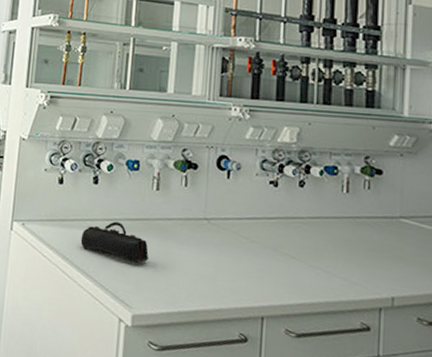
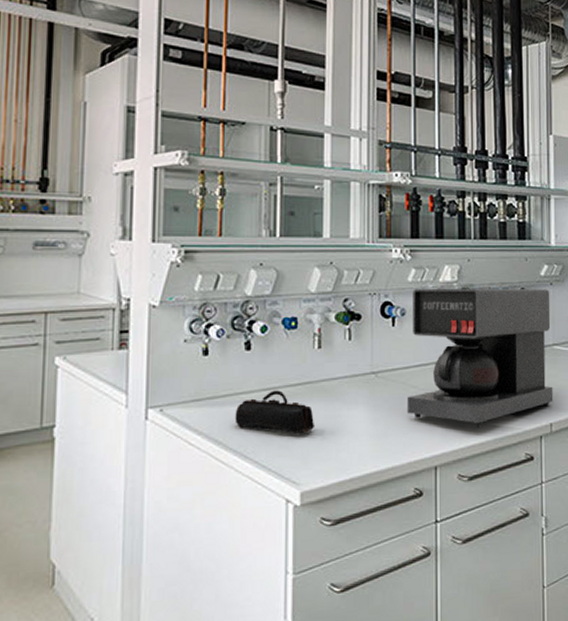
coffee maker: none [236,146,400,288] -> present [406,289,553,427]

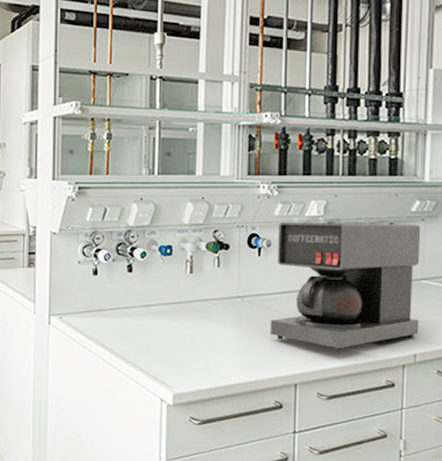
pencil case: present [235,390,314,435] -> none [119,307,186,346]

